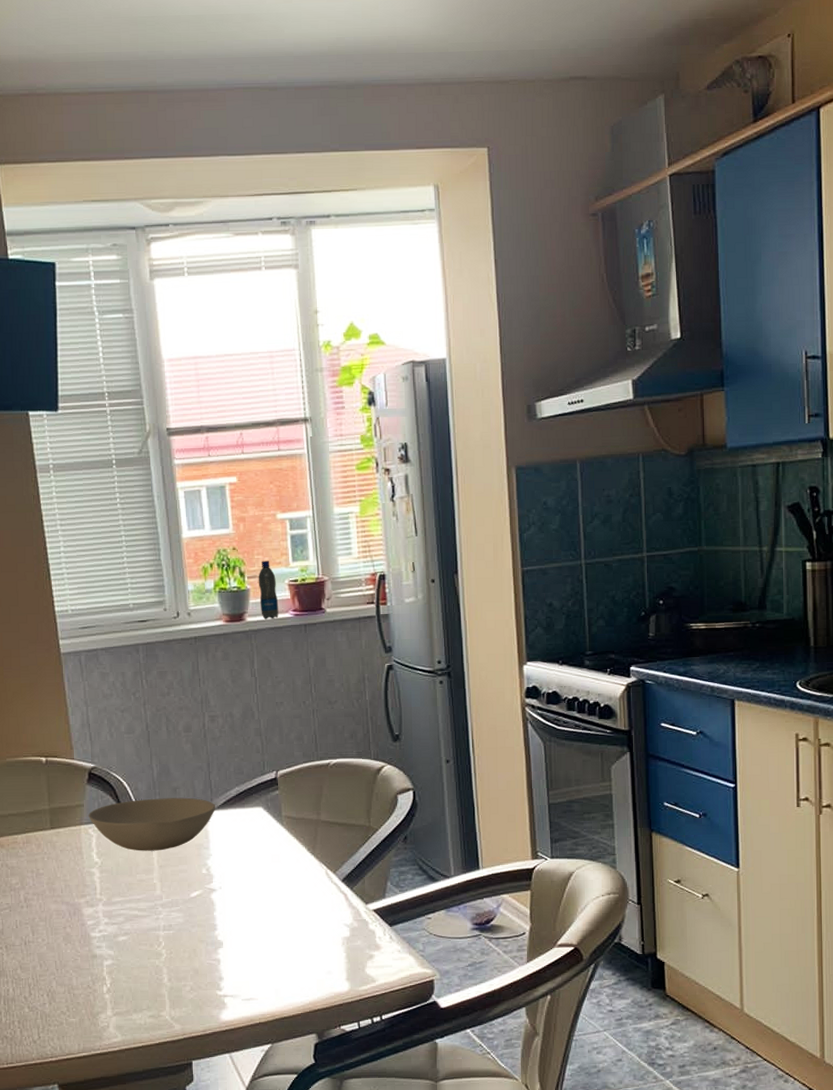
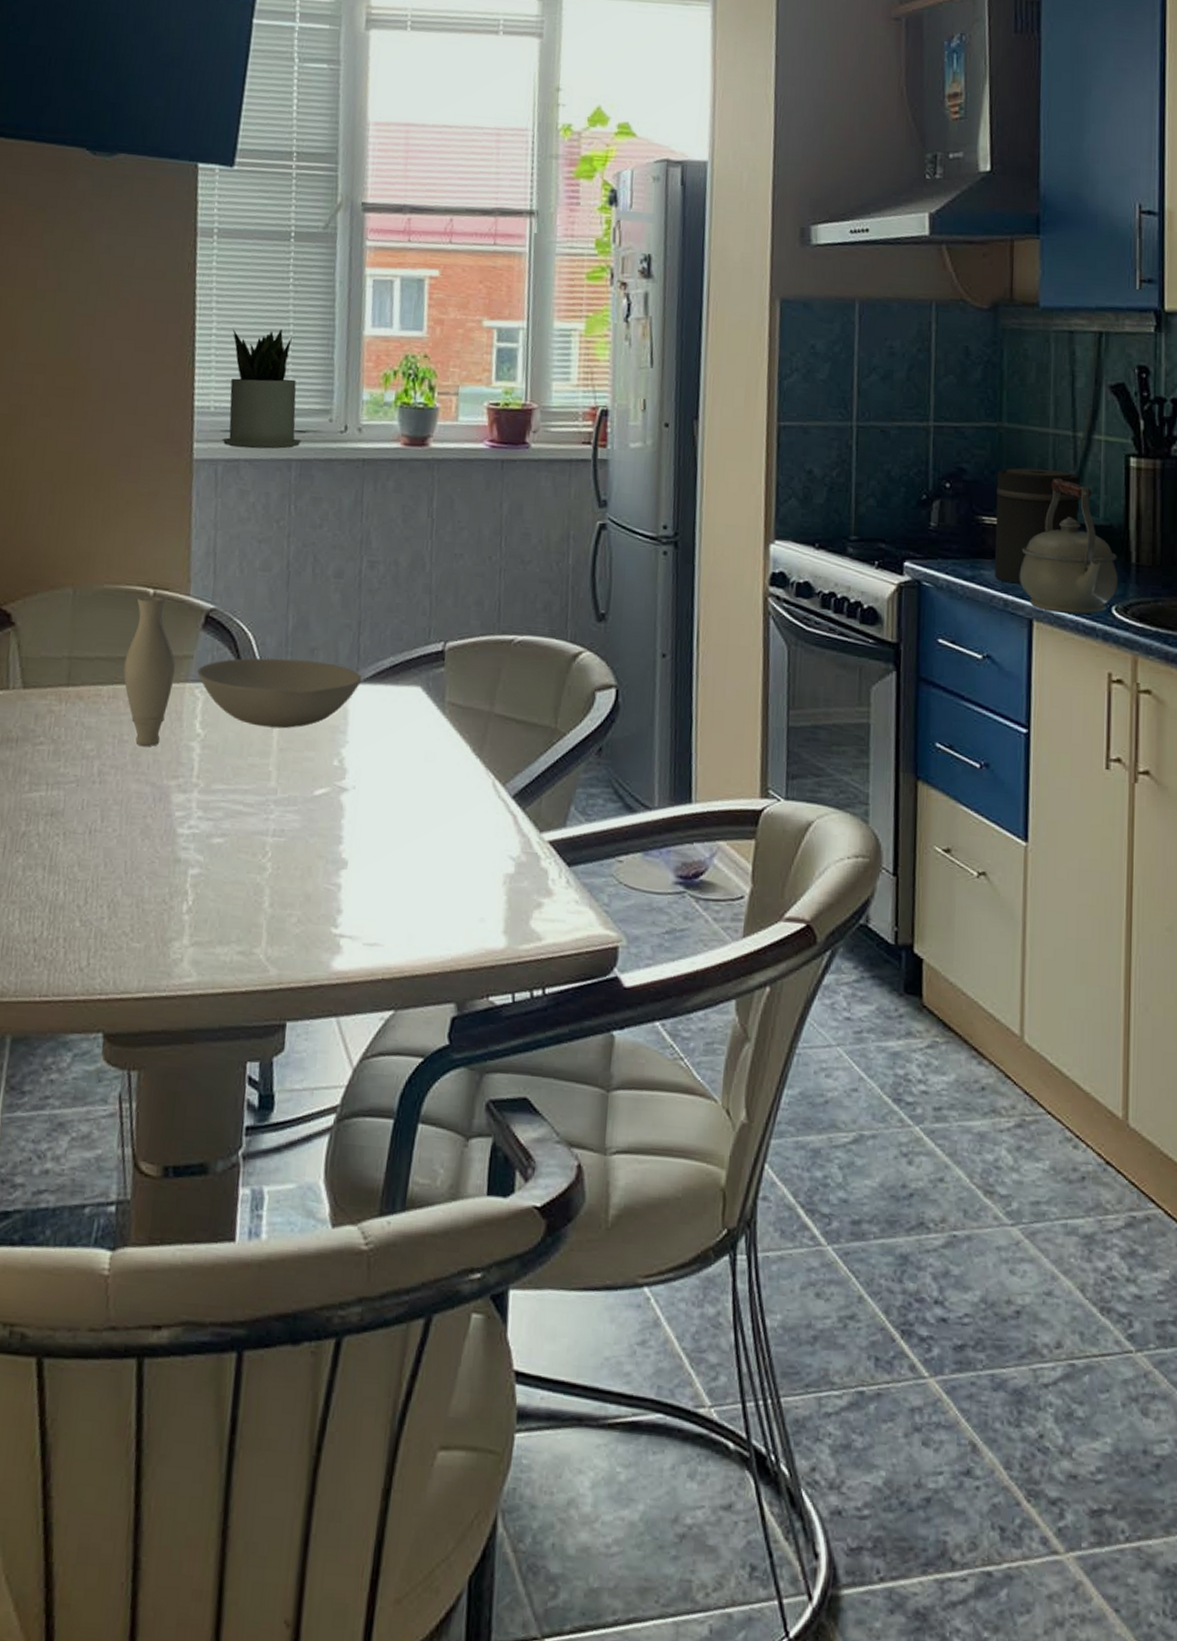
vase: none [31,763,72,877] -> present [123,596,176,747]
planter: none [76,540,145,640] -> present [222,328,302,450]
bottle: present [258,561,279,620] -> none [449,375,473,449]
cylinder: none [700,580,767,674] -> present [994,468,1080,584]
kettle: none [722,585,801,692] -> present [1019,477,1119,615]

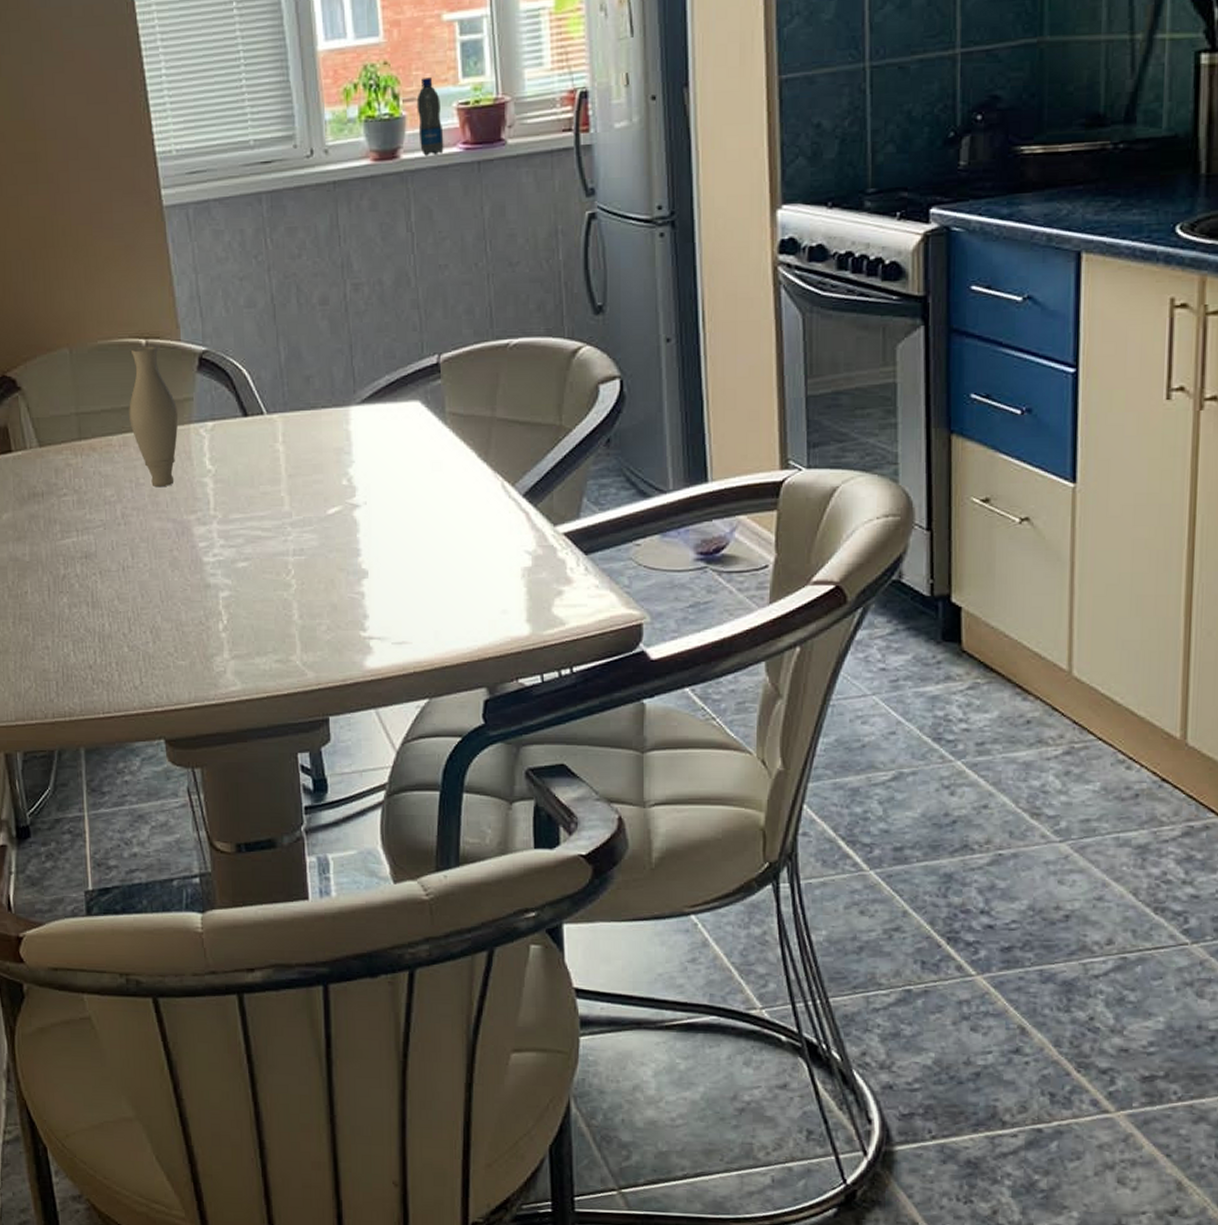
bowl: present [197,657,362,729] -> none [199,389,360,457]
planter: present [222,328,302,450] -> none [181,57,269,188]
bottle: none [449,375,473,449] -> present [416,77,444,157]
cylinder: present [994,468,1080,584] -> none [1035,81,1138,216]
kettle: present [1019,477,1119,615] -> none [1064,90,1185,240]

